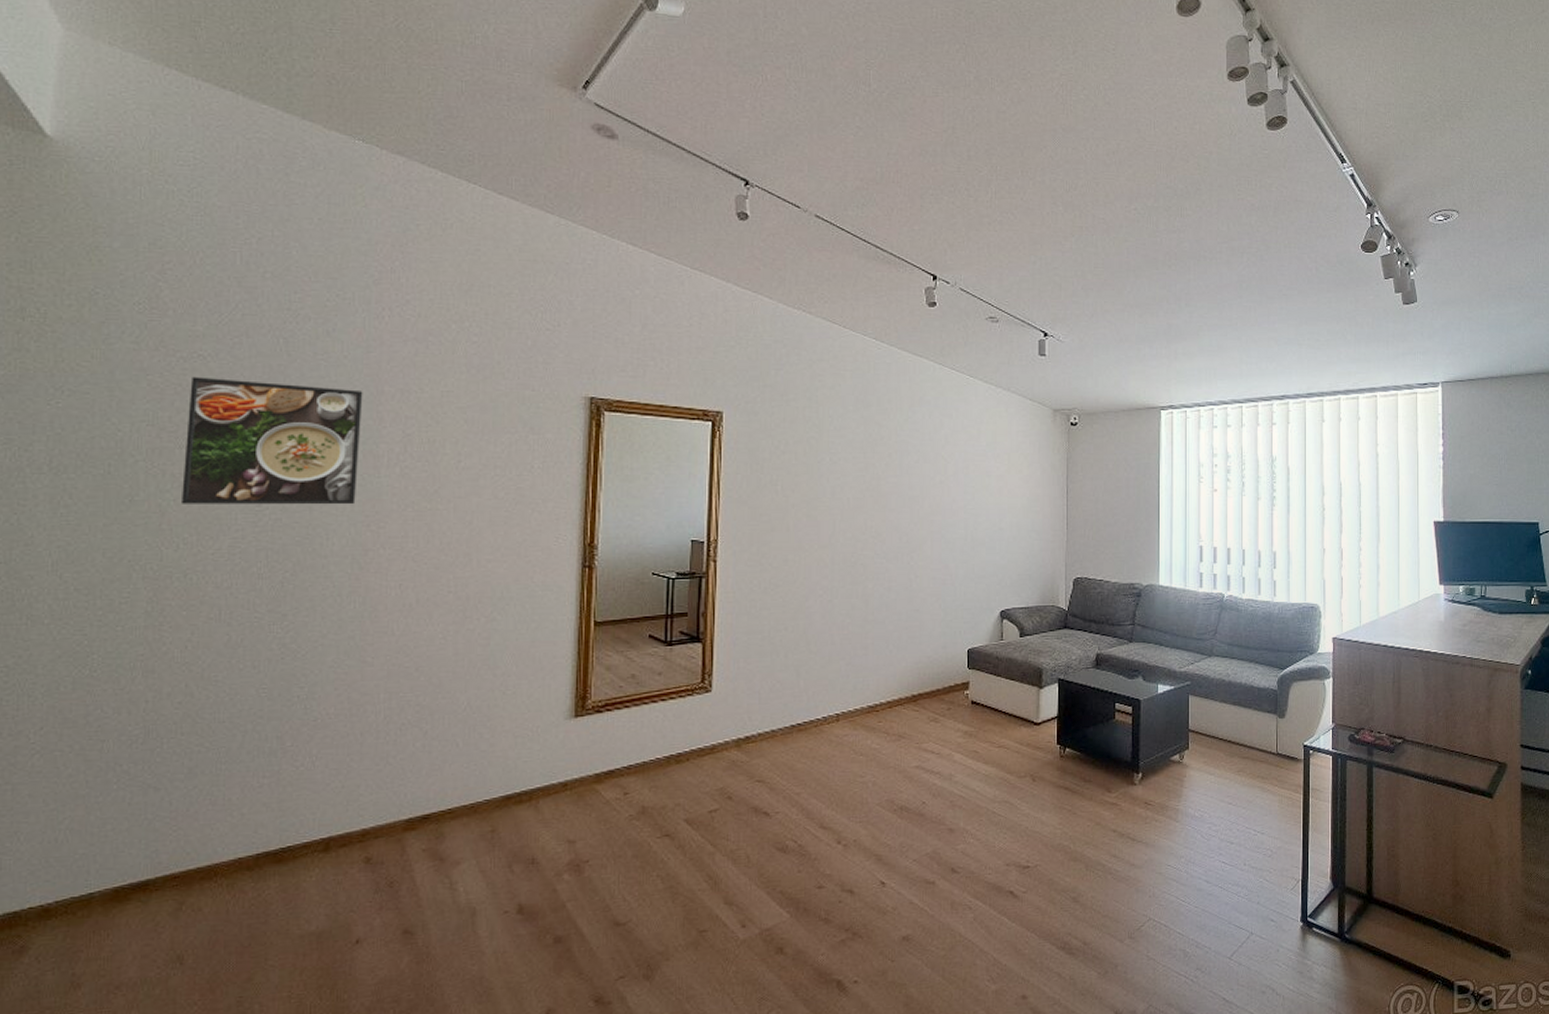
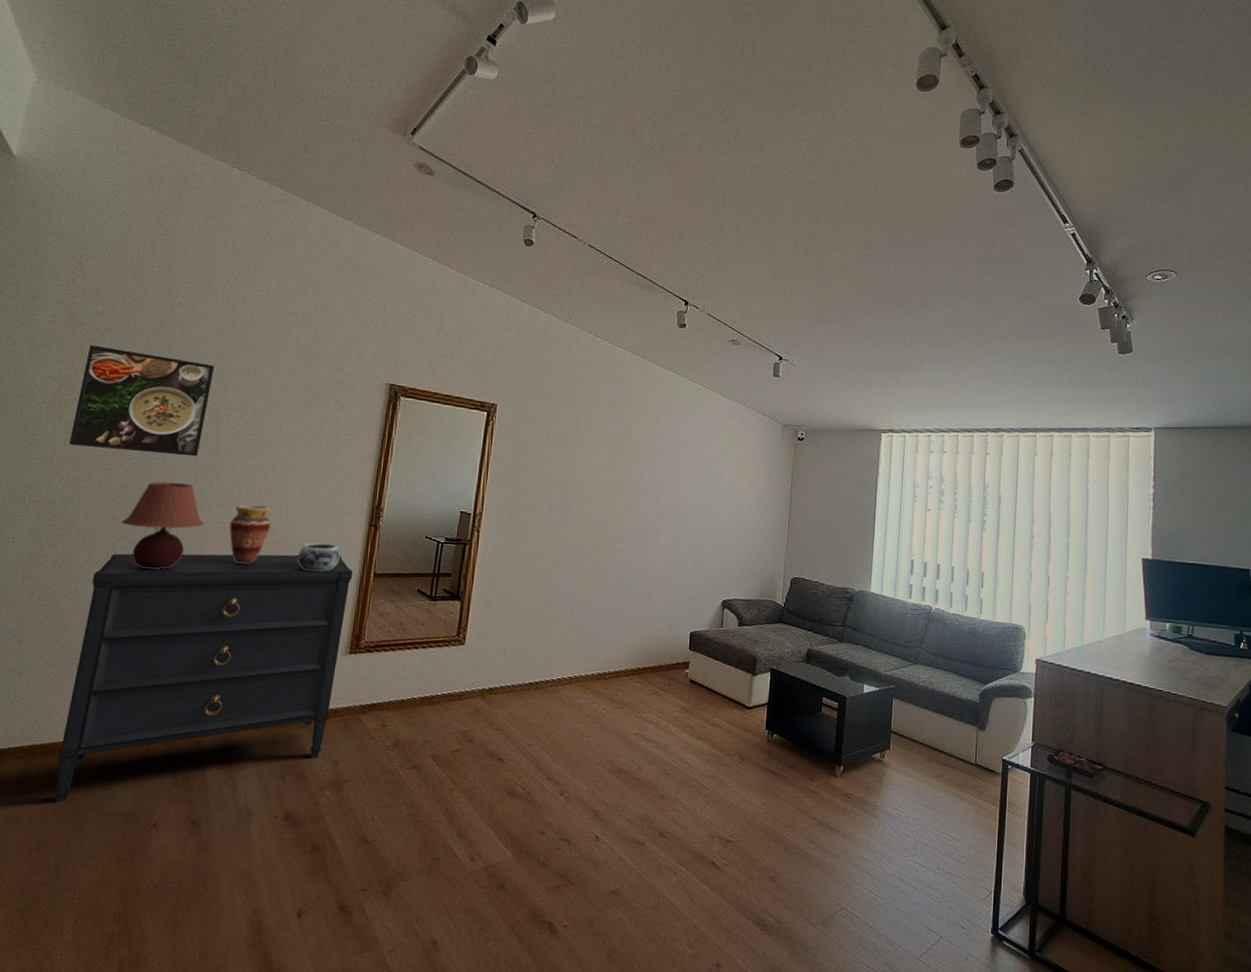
dresser: none [221,605,569,933] -> present [53,553,353,803]
table lamp: none [265,538,375,646] -> present [121,481,205,570]
vase: none [407,556,459,628] -> present [229,505,271,565]
decorative bowl: none [498,592,550,628] -> present [297,543,340,572]

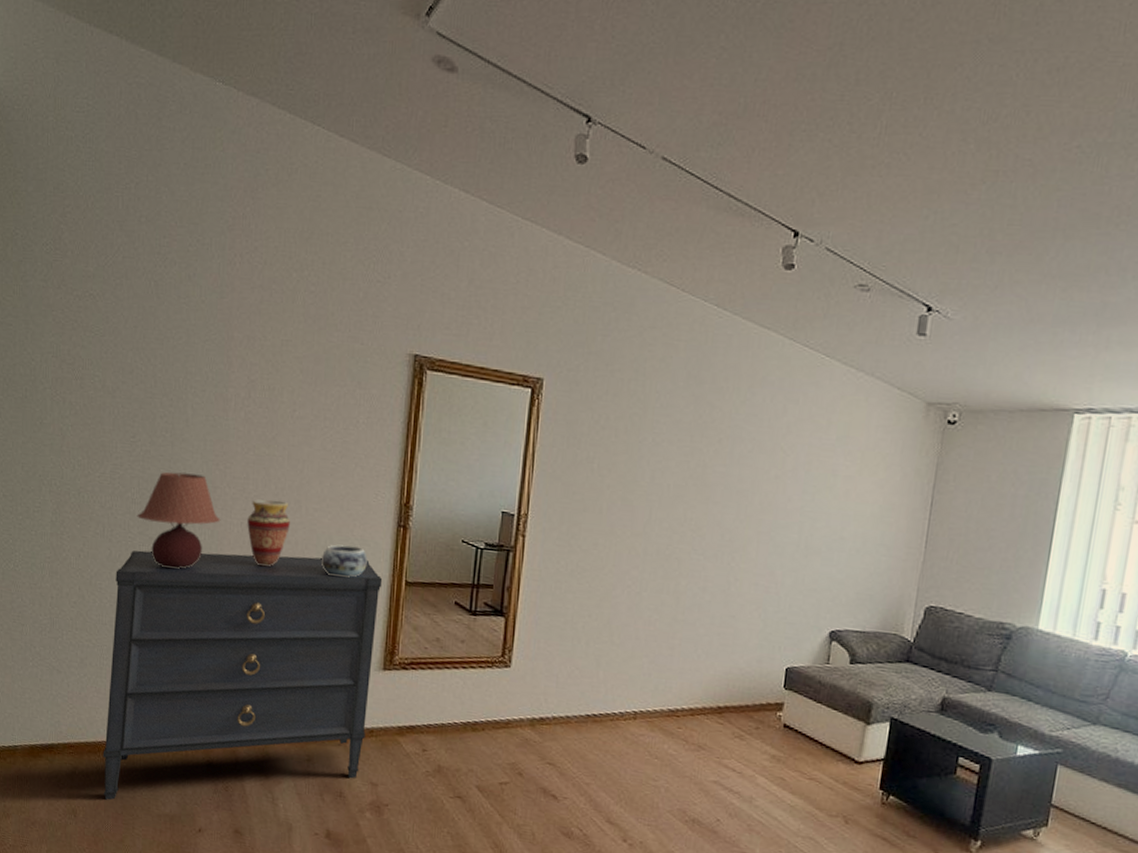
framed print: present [69,345,215,457] -> none [77,314,217,444]

